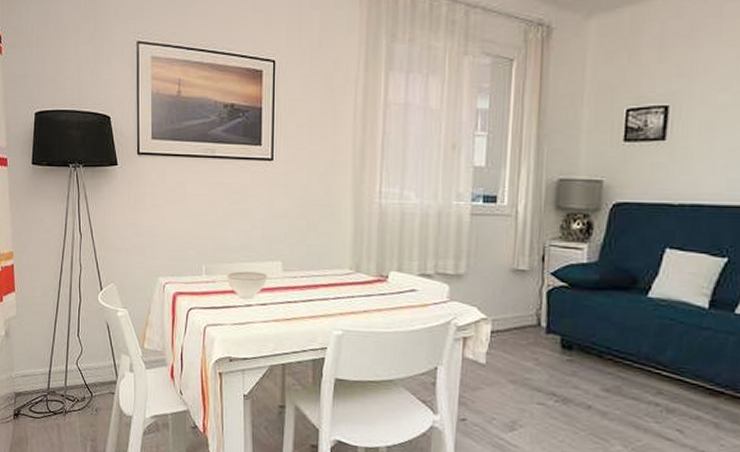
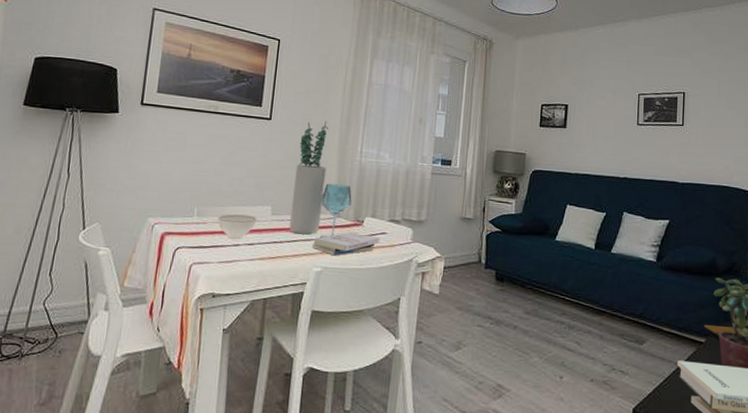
vase: none [303,157,340,294] -> present [289,121,329,235]
books: none [330,288,409,318] -> present [311,231,380,256]
wine glass: none [336,232,374,297] -> present [320,183,353,238]

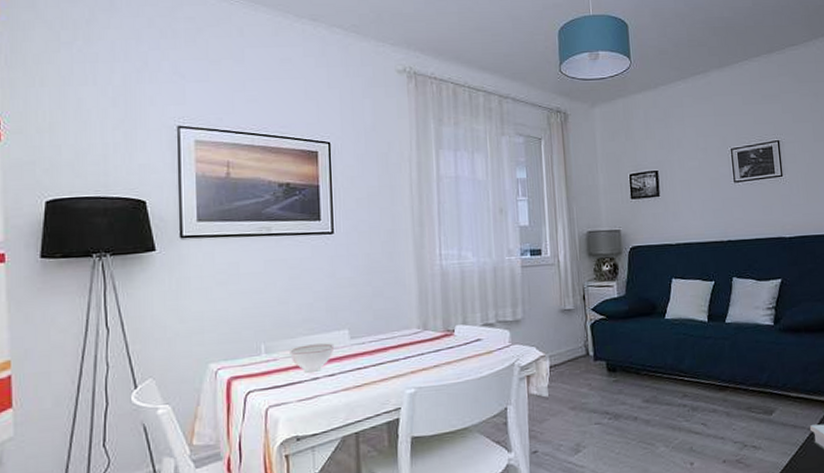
vase: present [289,121,329,235] -> none [369,226,407,356]
books: present [311,231,380,256] -> none [400,343,476,374]
wine glass: present [320,183,353,238] -> none [403,293,439,356]

